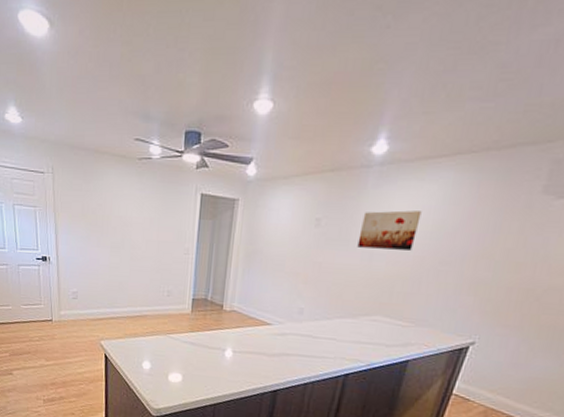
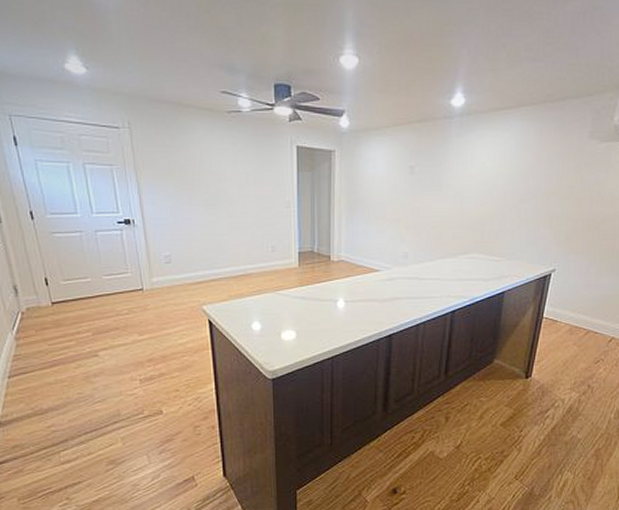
wall art: present [357,210,422,250] -> none [449,156,499,192]

